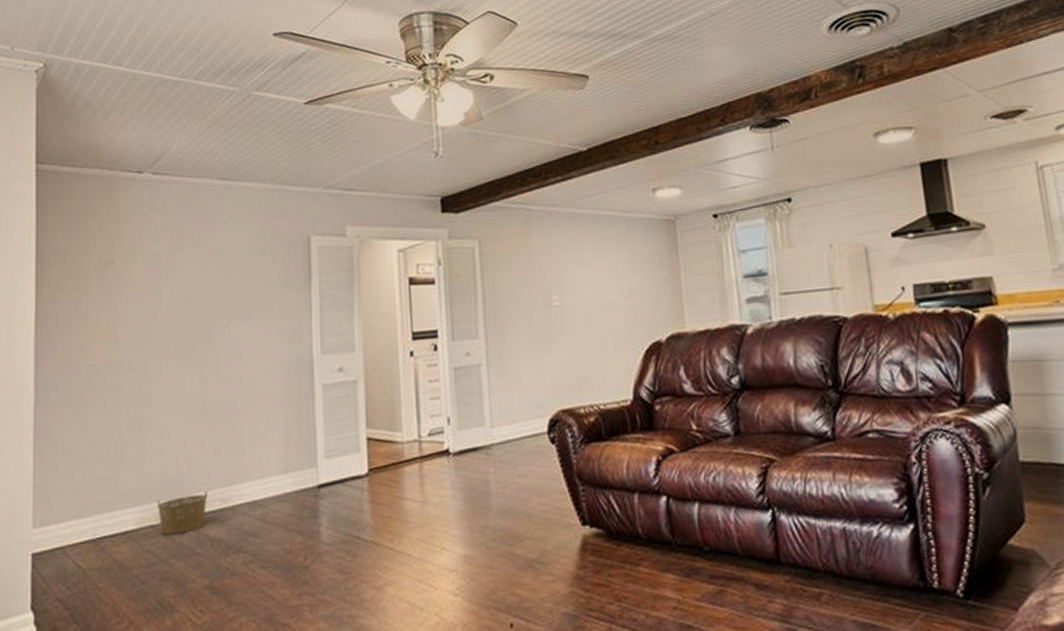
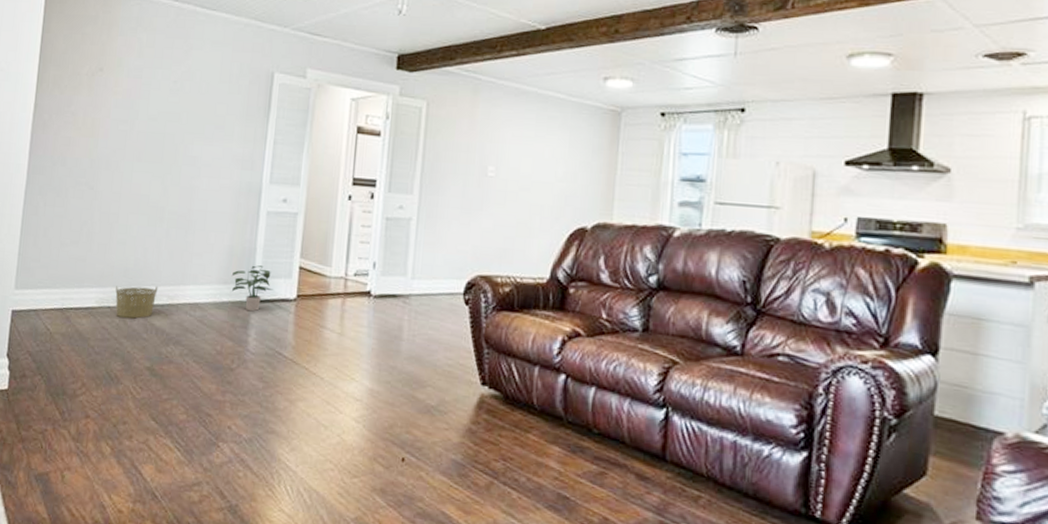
potted plant: none [291,445,341,498] -> present [231,265,273,312]

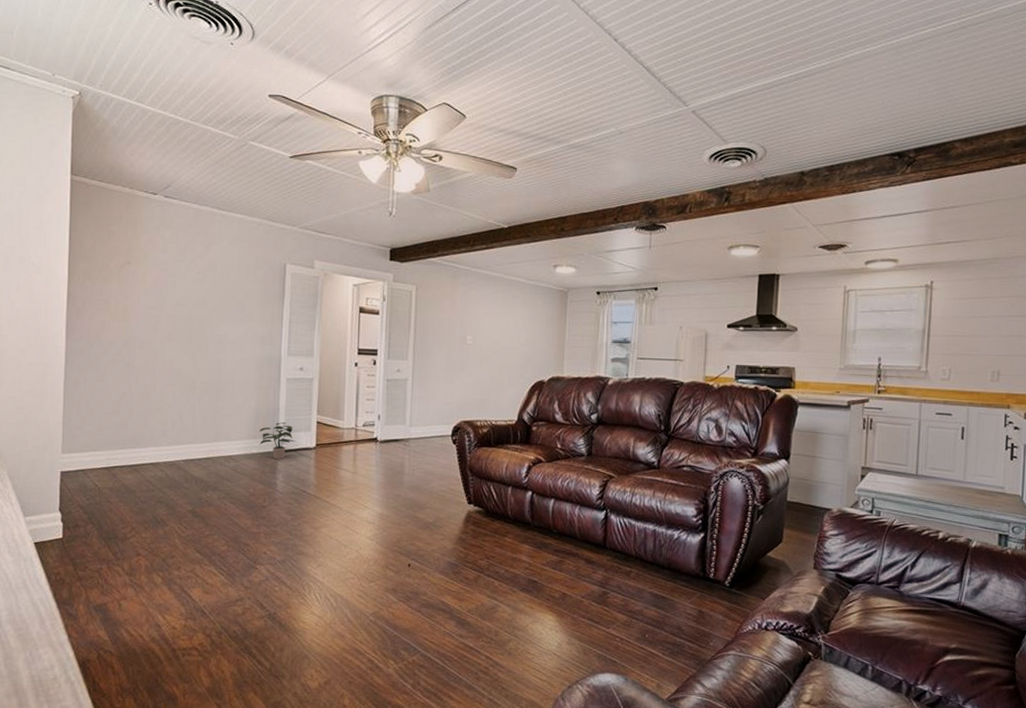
basket: present [115,286,158,319] -> none [156,444,195,472]

